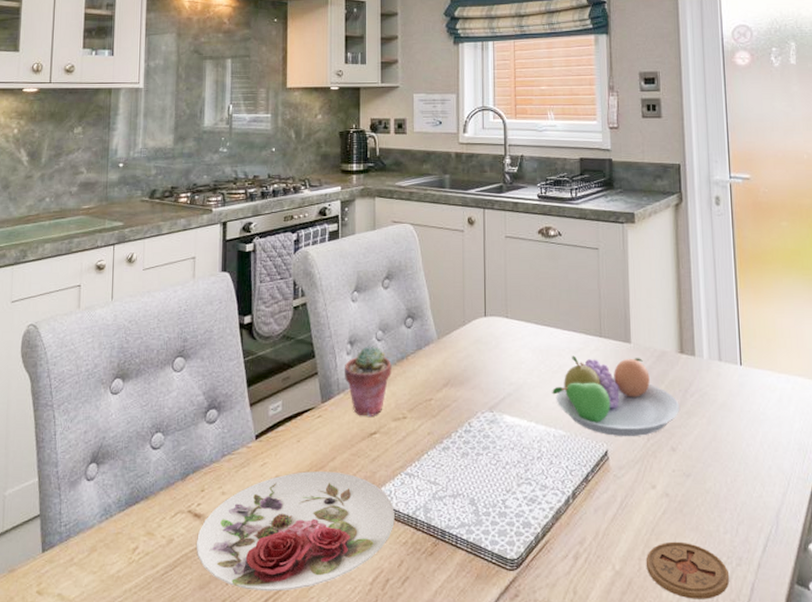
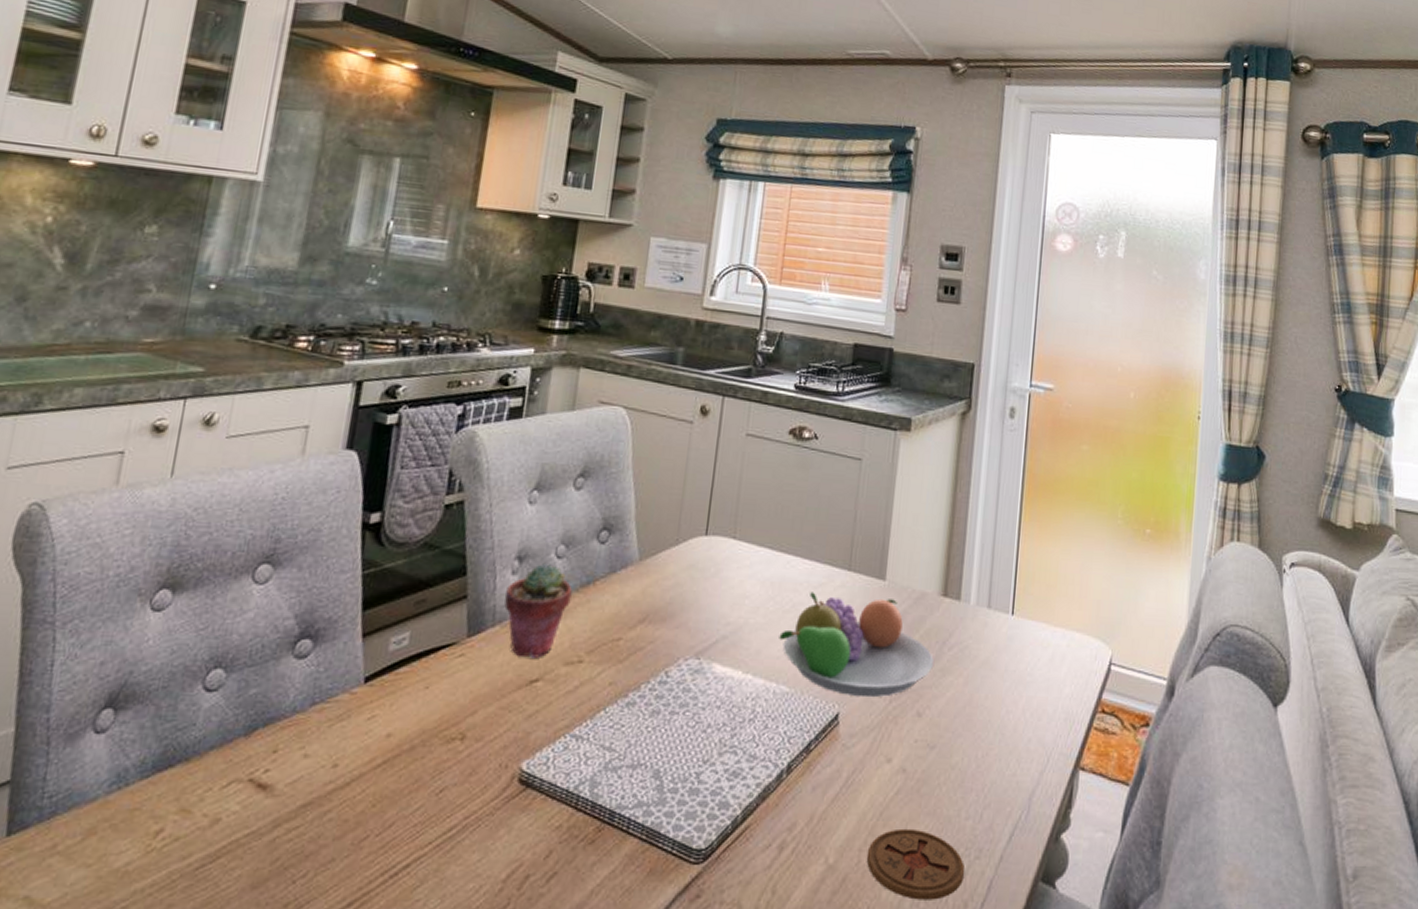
plate: present [196,471,395,592] -> none [254,729,550,892]

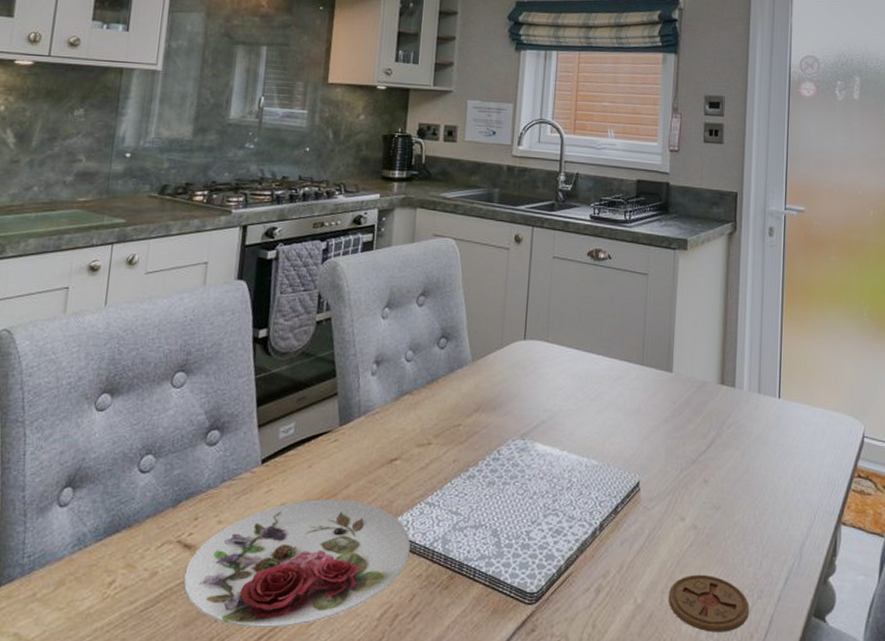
plate: none [254,729,550,892] -> present [183,499,410,629]
potted succulent: present [504,562,573,658] -> none [367,365,420,442]
fruit bowl: present [779,592,934,698] -> none [588,383,715,469]

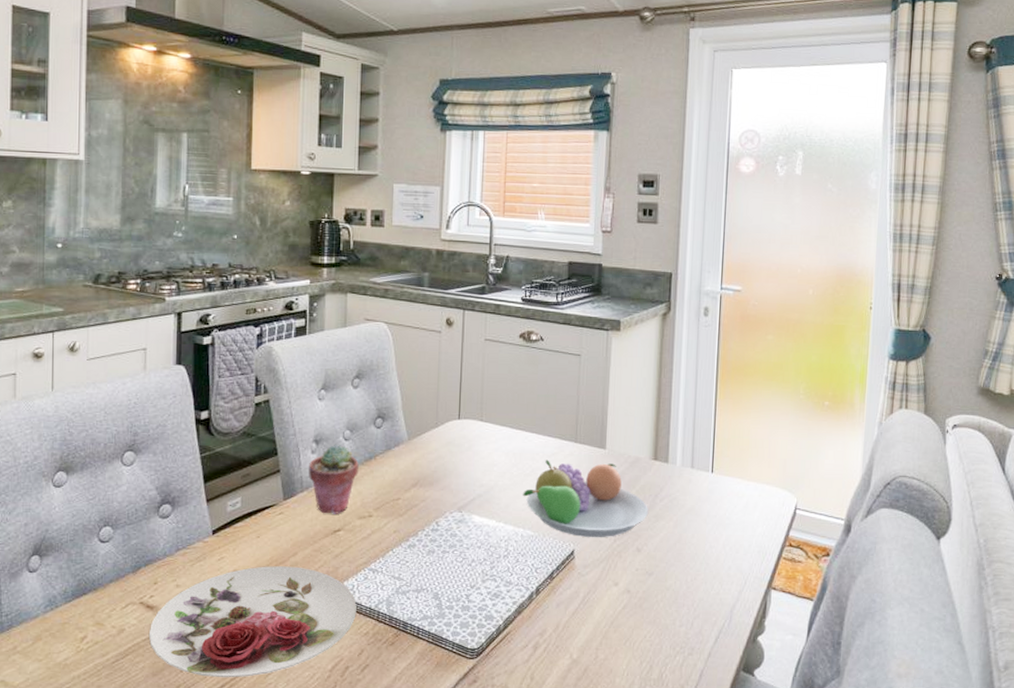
potted succulent: none [367,365,420,442] -> present [309,444,359,514]
fruit bowl: none [588,383,715,469] -> present [523,459,648,538]
coaster: present [668,574,750,632] -> none [602,633,681,684]

